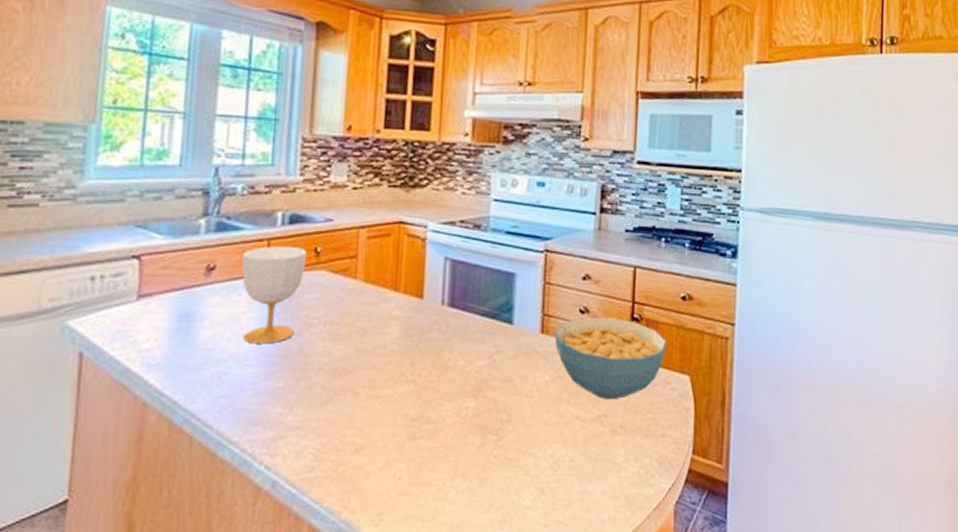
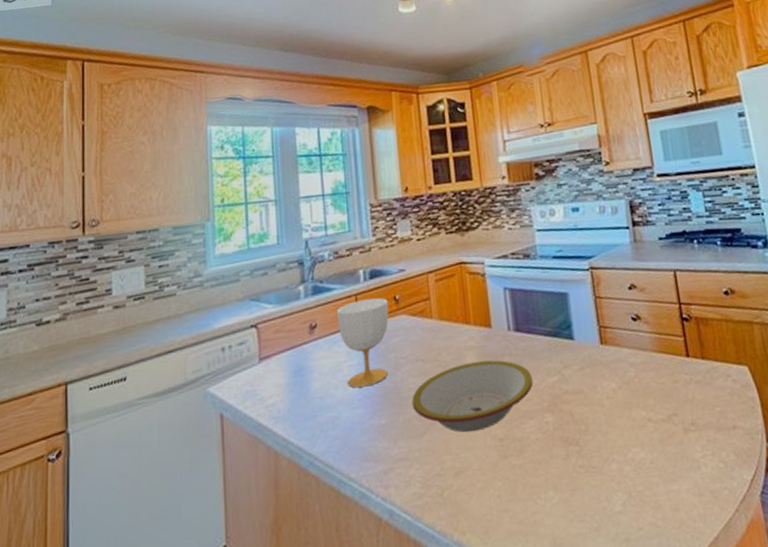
bowl: none [317,332,460,408] -> present [412,360,533,433]
cereal bowl: present [554,317,667,400] -> none [613,320,720,400]

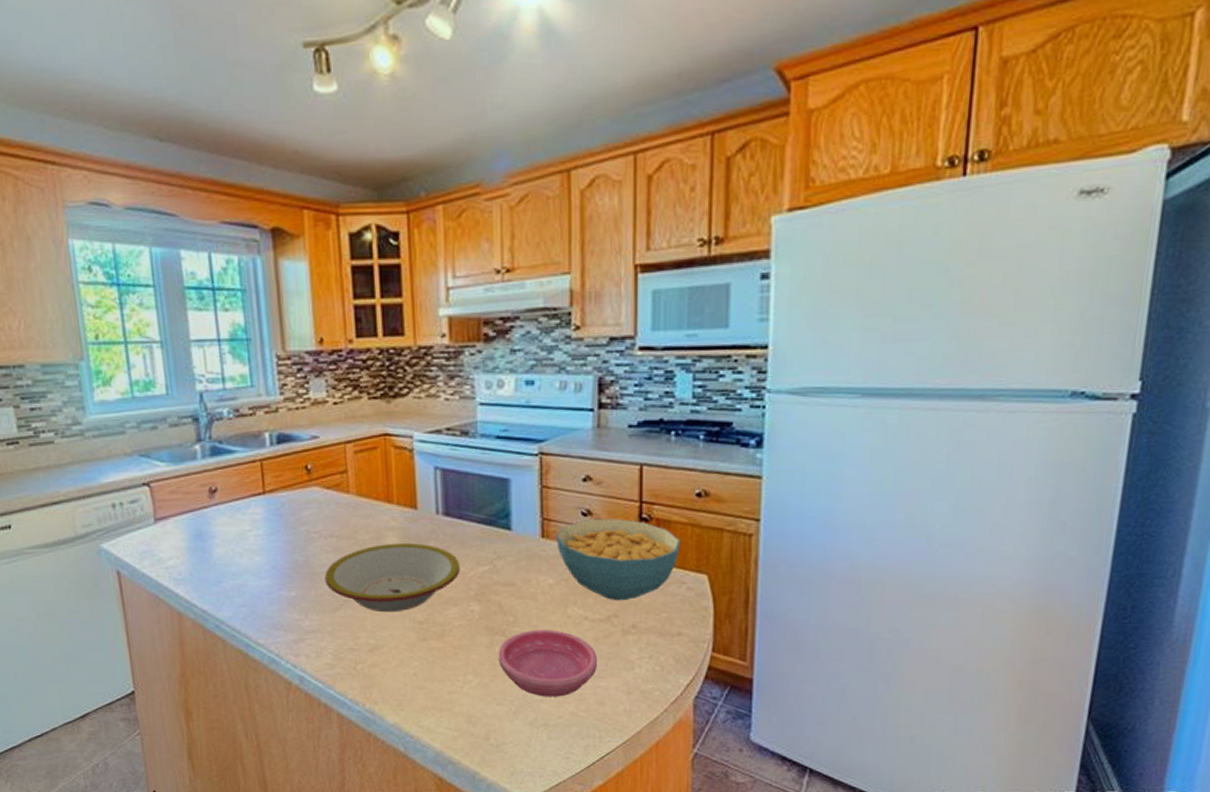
cup: present [336,298,389,388] -> none [239,465,300,558]
saucer: none [574,434,667,508] -> present [498,630,597,697]
cereal bowl: none [613,320,720,400] -> present [556,518,681,601]

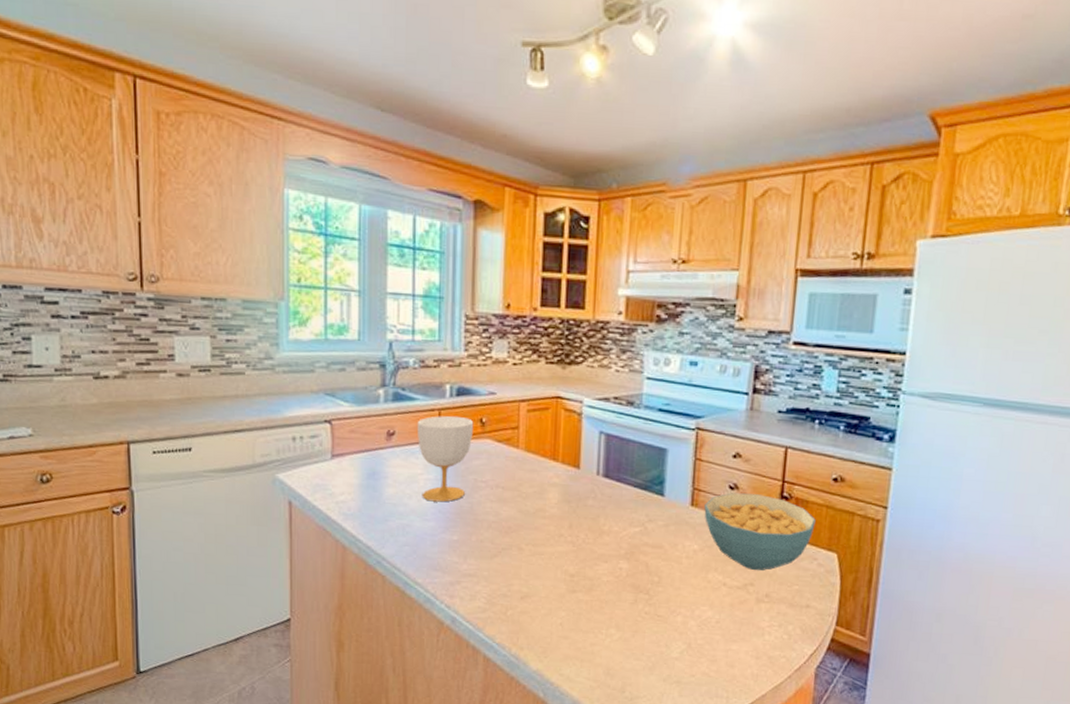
cup: none [239,465,300,558] -> present [416,416,474,503]
bowl: present [324,542,460,613] -> none [486,498,614,564]
saucer: present [498,630,597,697] -> none [640,591,731,657]

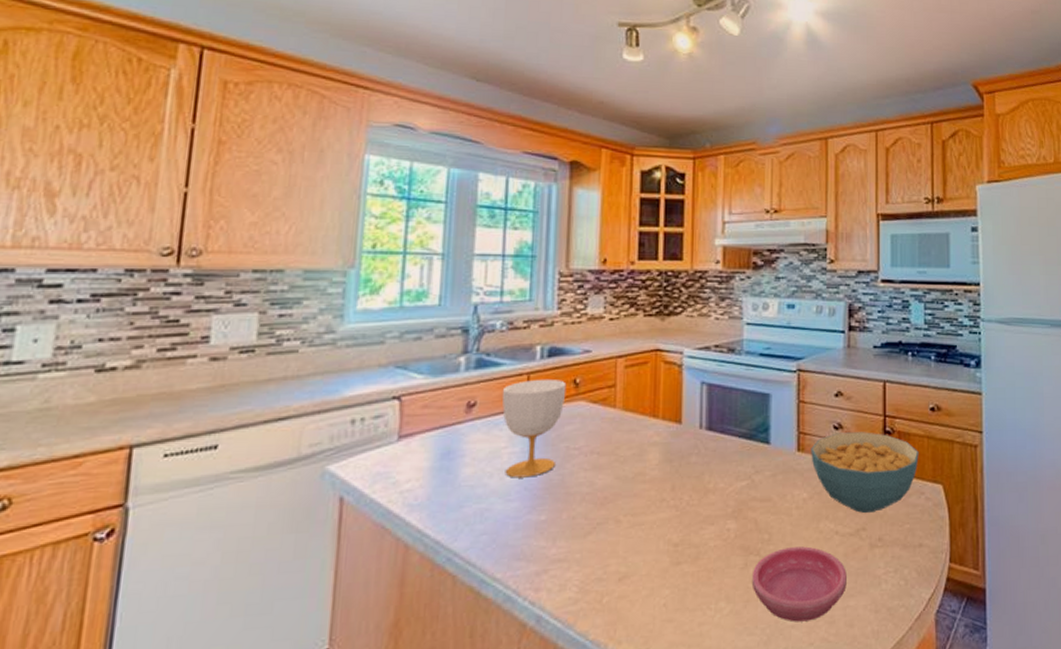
saucer: none [640,591,731,657] -> present [751,546,847,622]

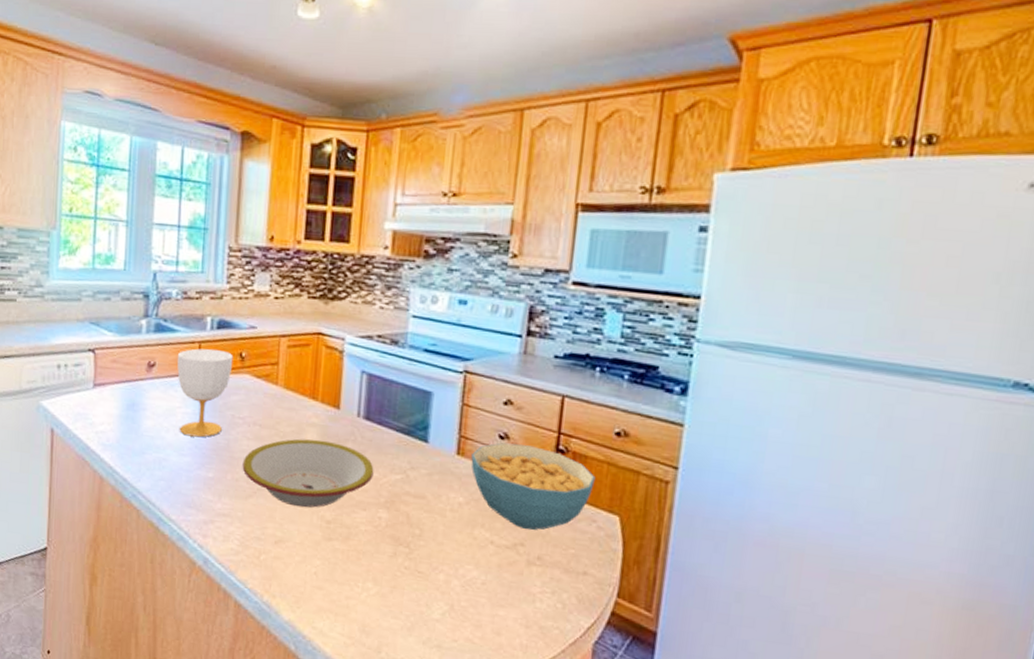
bowl: none [579,458,720,535] -> present [242,439,374,508]
saucer: present [751,546,847,622] -> none [399,546,499,620]

